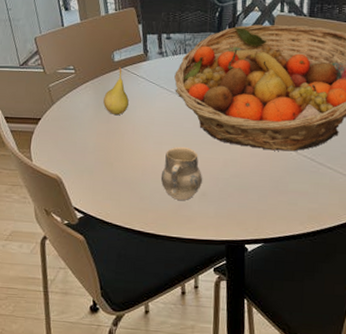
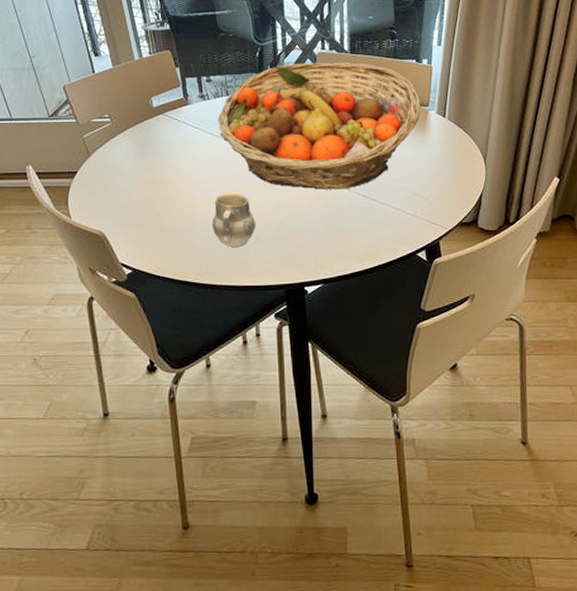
fruit: present [103,67,129,115] -> none [145,113,171,163]

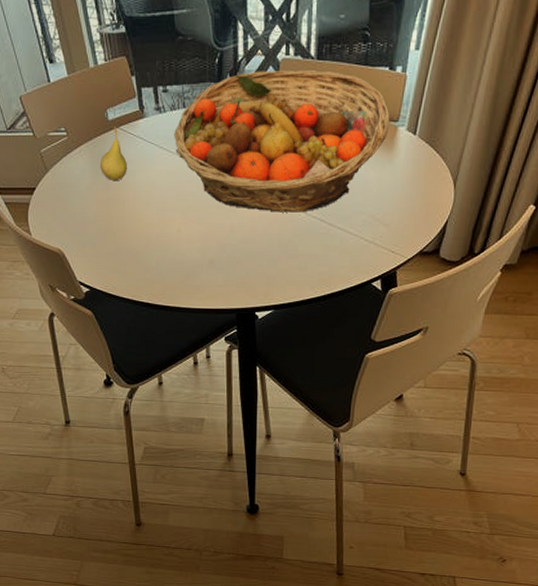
fruit: none [145,113,171,163] -> present [100,127,127,180]
cup: present [212,191,256,247] -> none [166,212,210,269]

